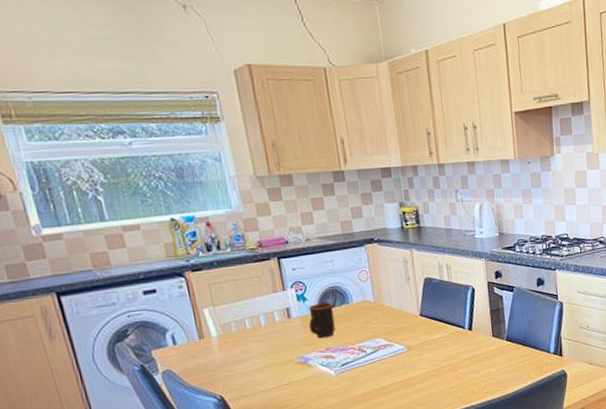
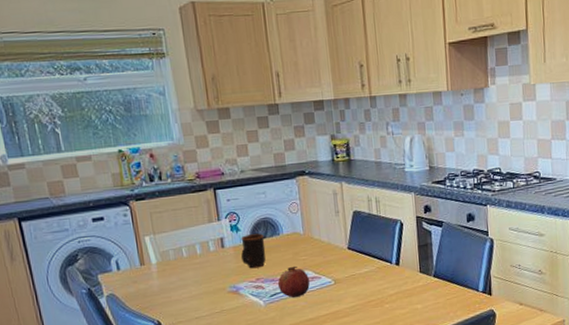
fruit: none [349,334,382,366] -> present [278,265,310,297]

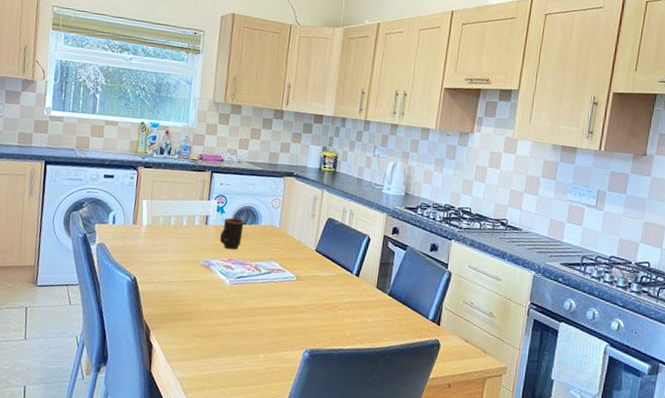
fruit: present [278,265,310,297] -> none [246,255,275,284]

